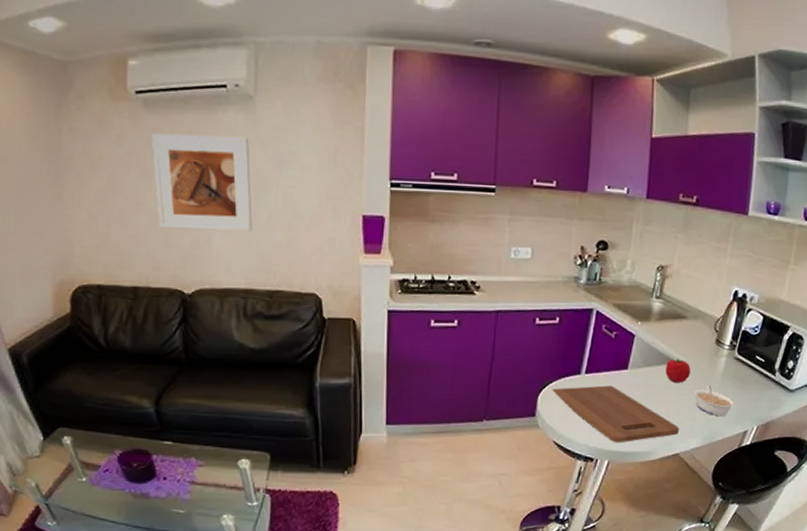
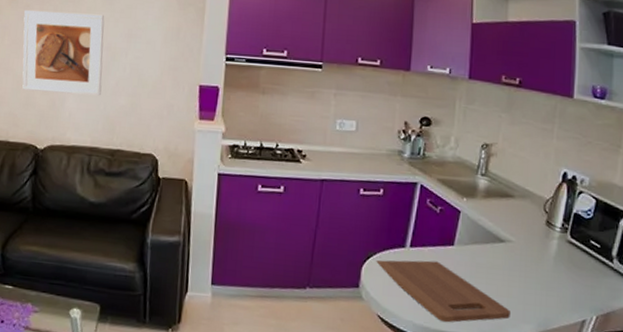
fruit: present [665,359,691,384] -> none [494,238,520,264]
legume: present [693,385,736,416] -> none [524,267,571,302]

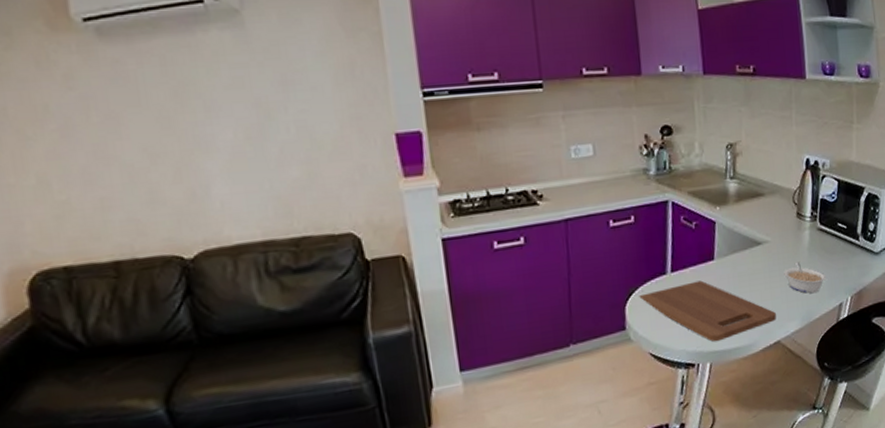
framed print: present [22,10,105,96] -> none [113,59,262,183]
legume: none [524,267,571,302] -> present [784,261,827,293]

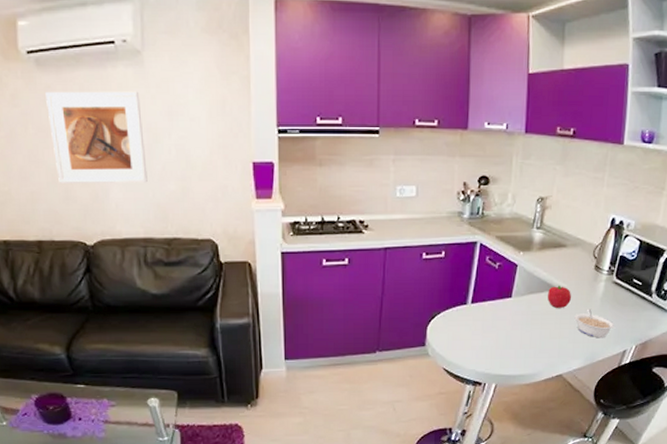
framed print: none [113,59,262,183] -> present [46,91,148,183]
cutting board: present [639,280,776,342] -> none [440,314,562,367]
fruit: none [752,240,777,267] -> present [548,286,571,309]

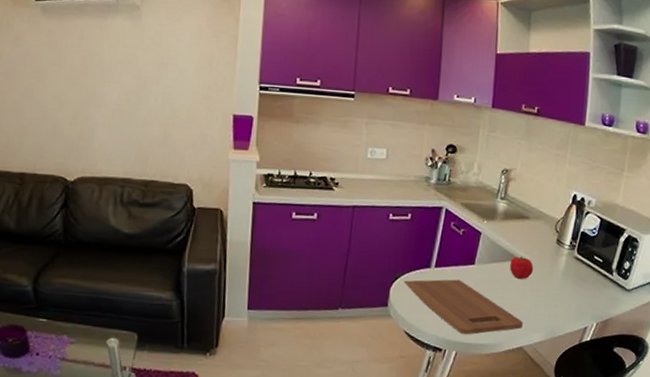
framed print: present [46,91,148,183] -> none [47,36,134,126]
cutting board: none [440,314,562,367] -> present [404,279,523,335]
legume: present [574,309,615,337] -> none [536,282,576,312]

